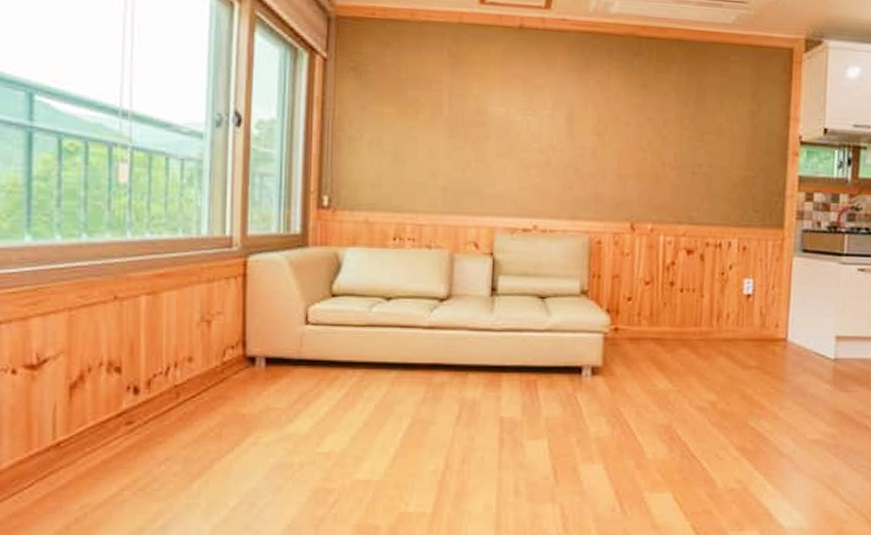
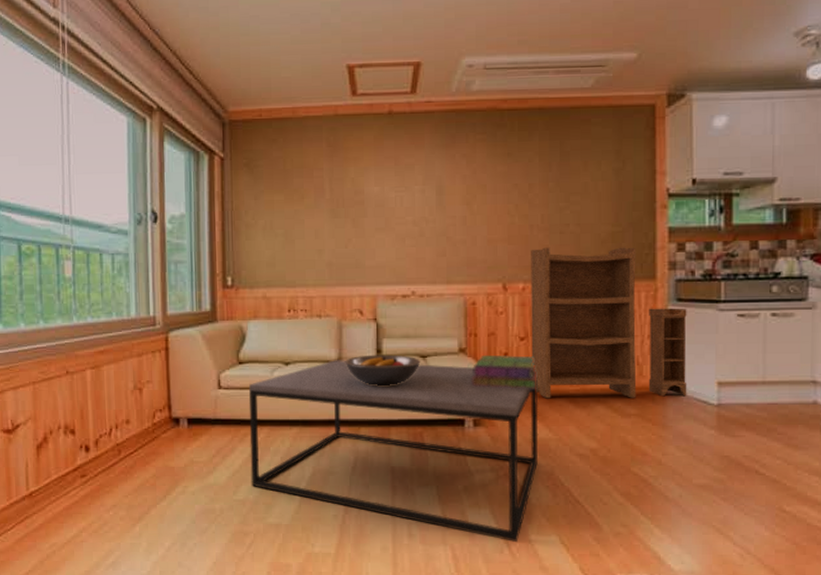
coffee table: none [338,296,661,499] -> present [248,359,539,542]
fruit bowl: none [455,293,539,328] -> present [345,354,421,386]
stack of books: none [592,298,660,337] -> present [471,354,536,389]
bookshelf: none [655,187,811,350] -> present [531,247,687,399]

